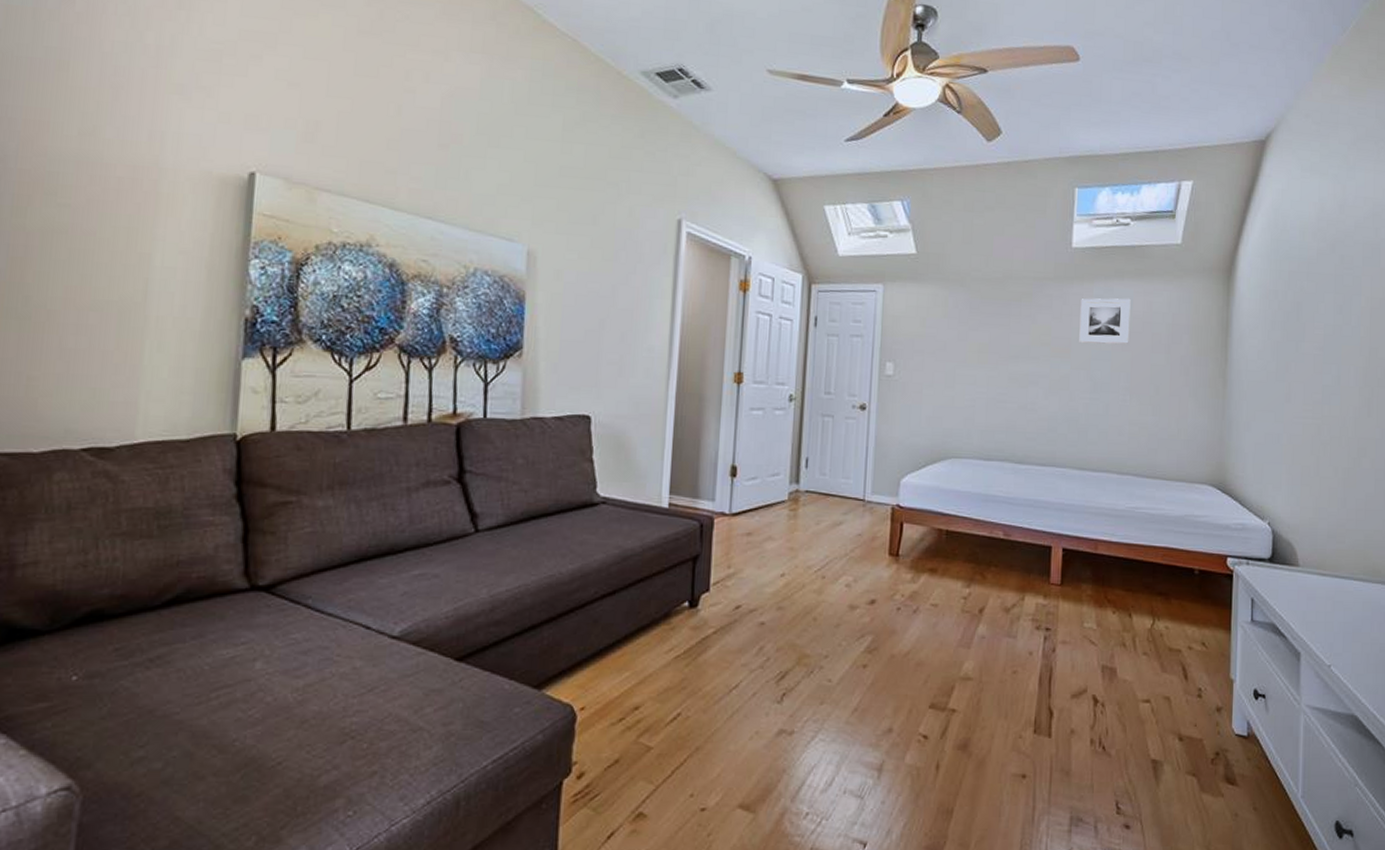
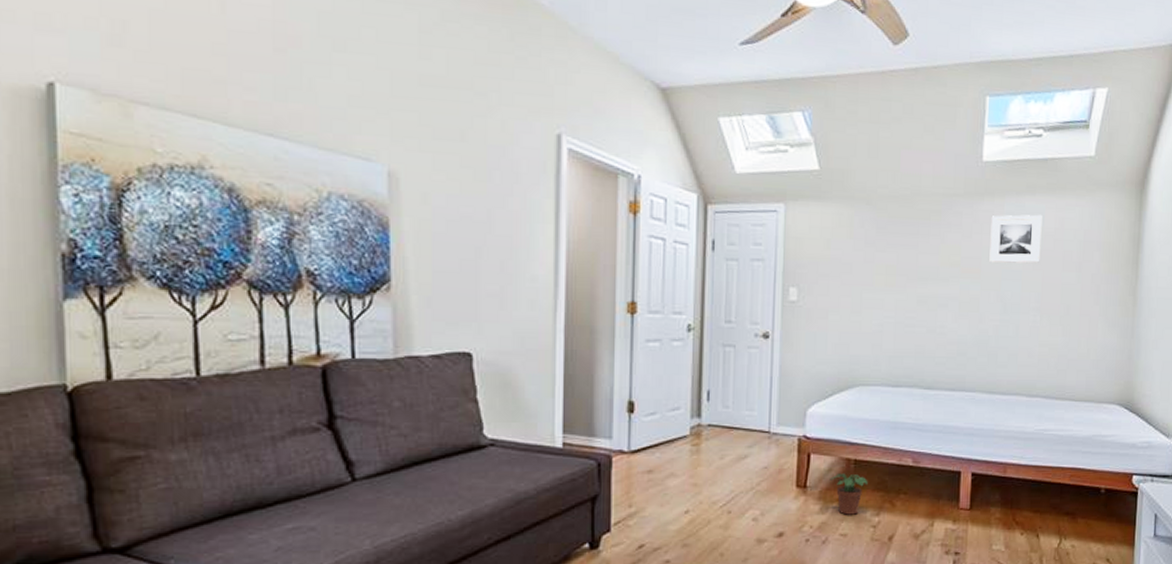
potted plant: none [922,543,959,585] -> present [830,473,868,515]

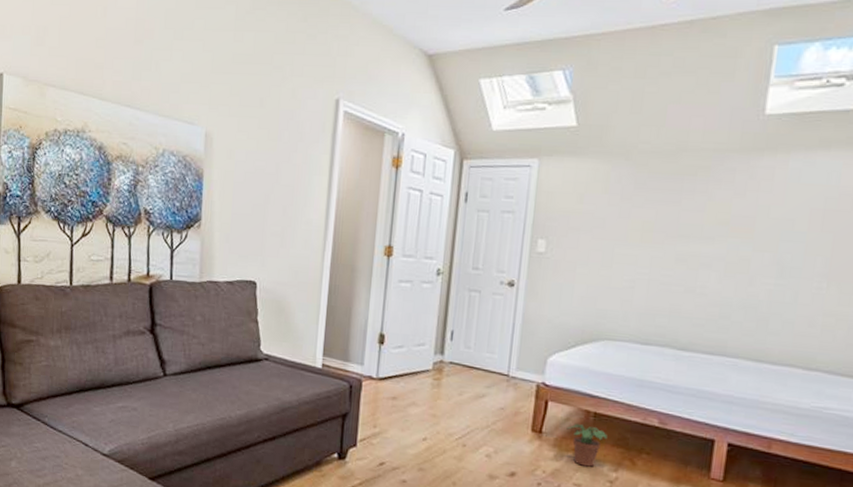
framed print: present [989,214,1042,264] -> none [766,171,838,225]

